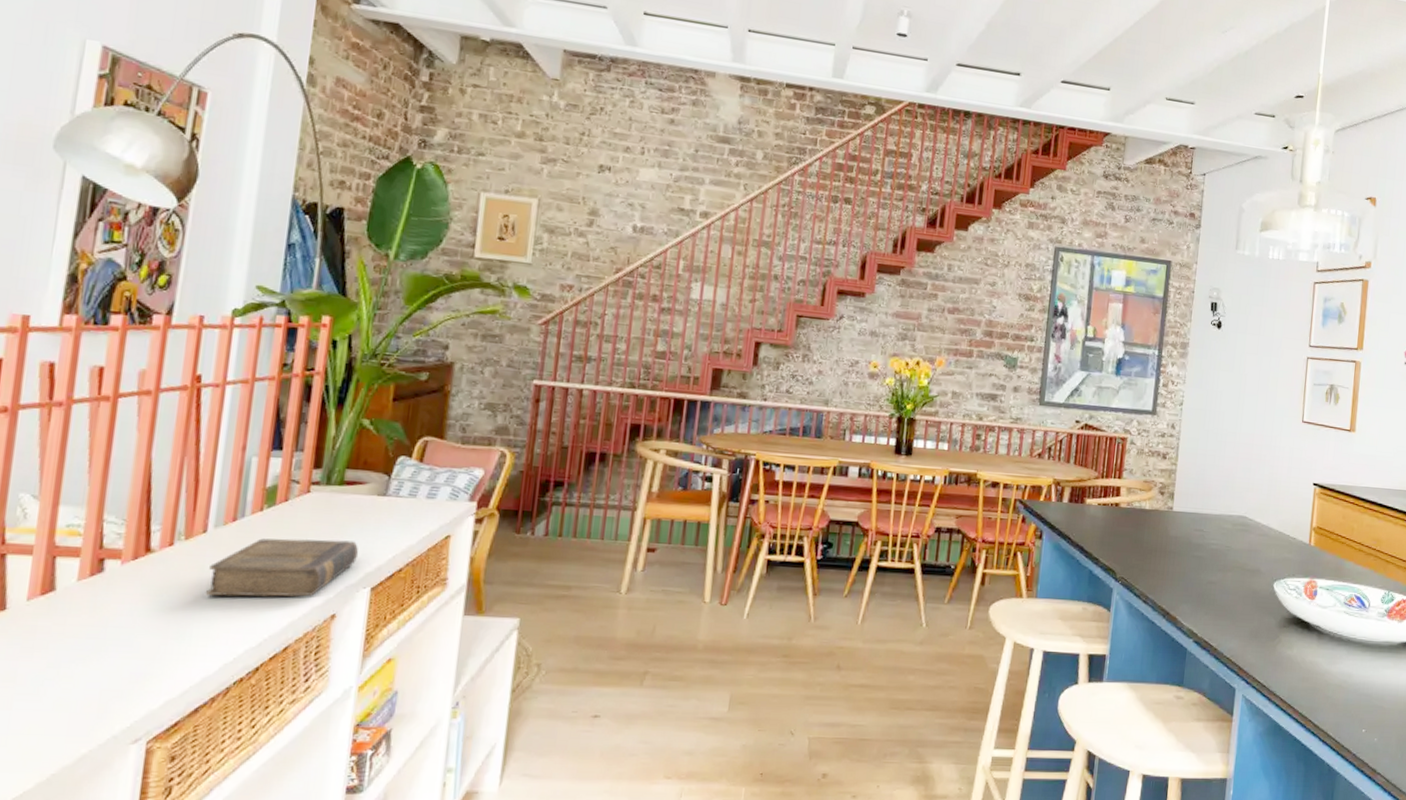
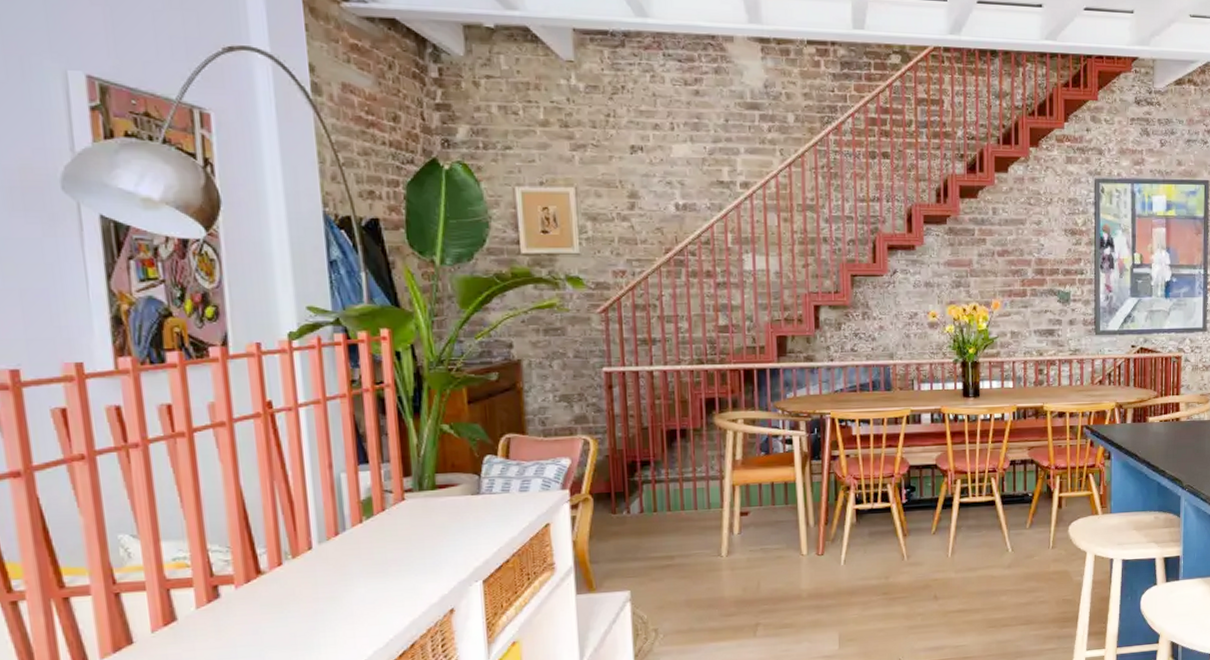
book: present [206,538,359,597] -> none [322,540,465,606]

